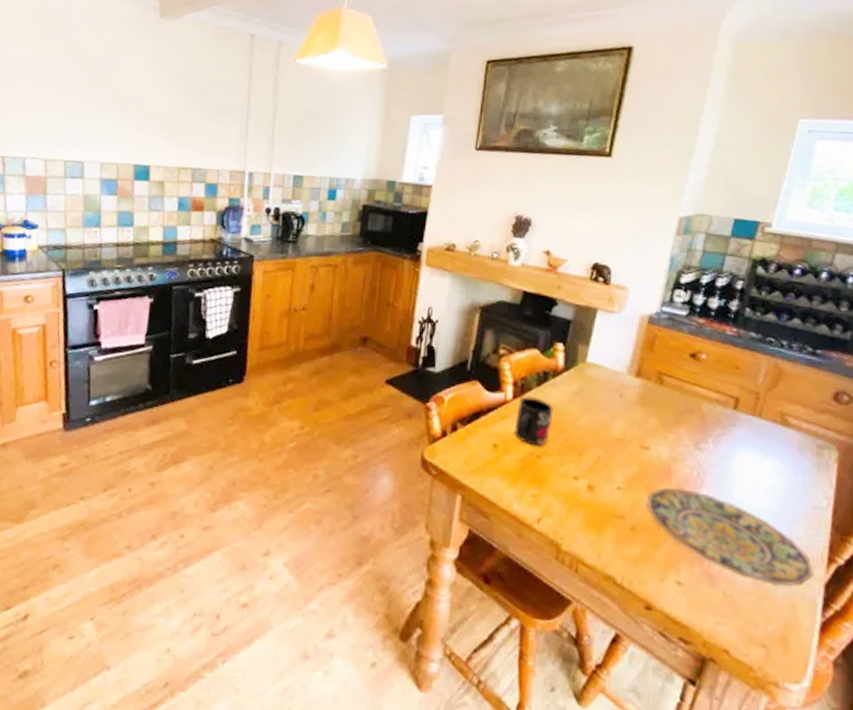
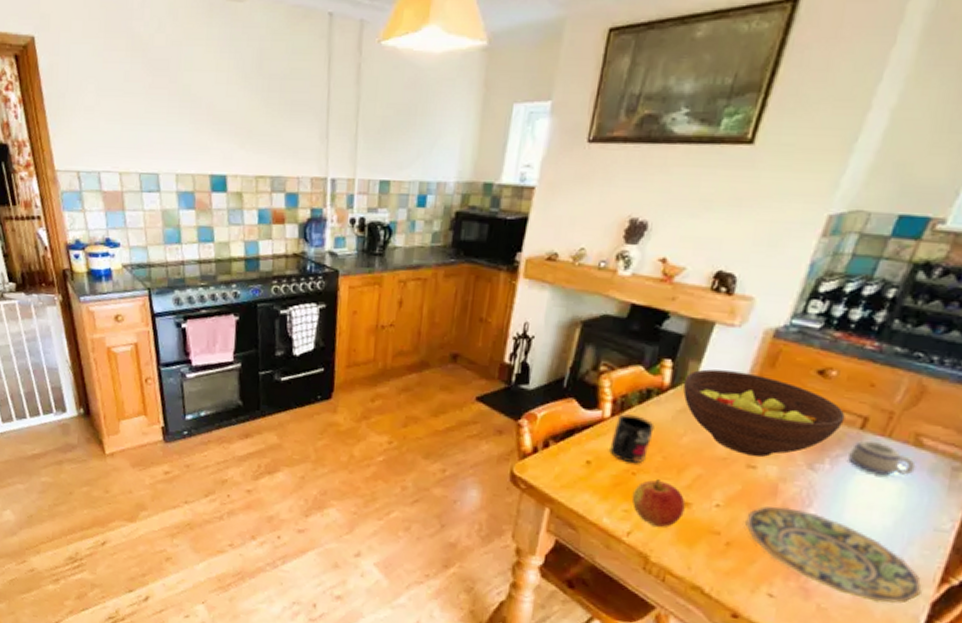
apple: none [539,462,589,513] -> present [631,479,686,528]
fruit bowl: none [575,352,719,438] -> present [683,369,846,457]
mug: none [728,419,786,454] -> present [848,440,916,475]

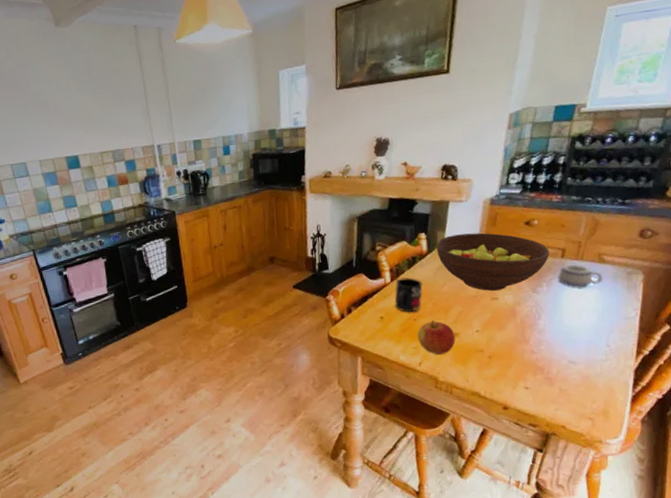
plate: present [745,506,922,604] -> none [499,322,626,378]

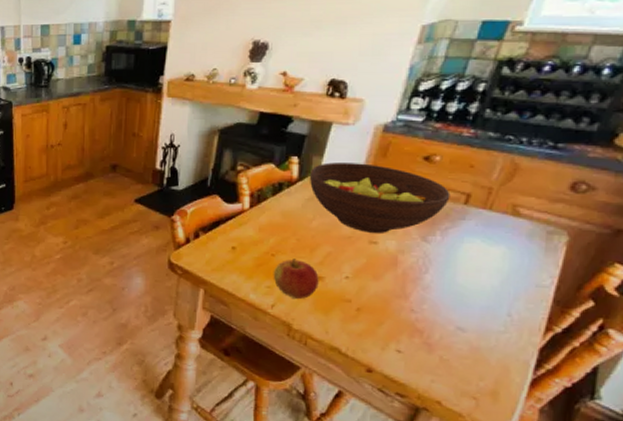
mug: present [394,277,423,313] -> none [251,205,287,247]
mug: present [558,264,603,288] -> none [456,213,515,243]

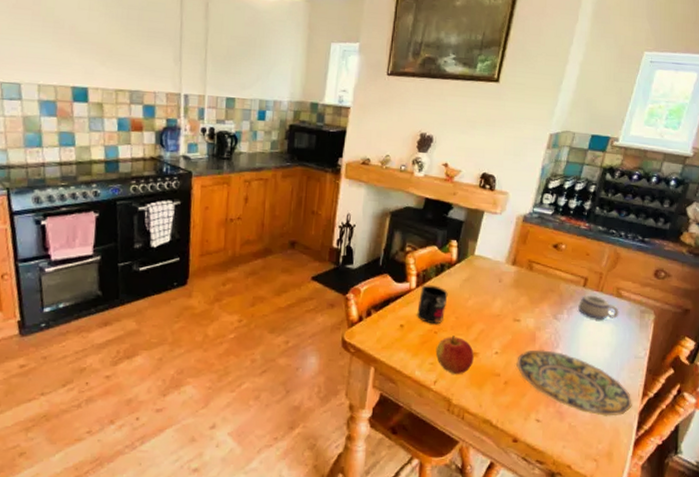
mug: none [251,205,287,247] -> present [417,285,448,325]
fruit bowl: present [309,162,451,233] -> none [466,247,573,312]
plate: none [372,275,530,352] -> present [516,350,632,417]
mug: none [456,213,515,243] -> present [578,295,619,320]

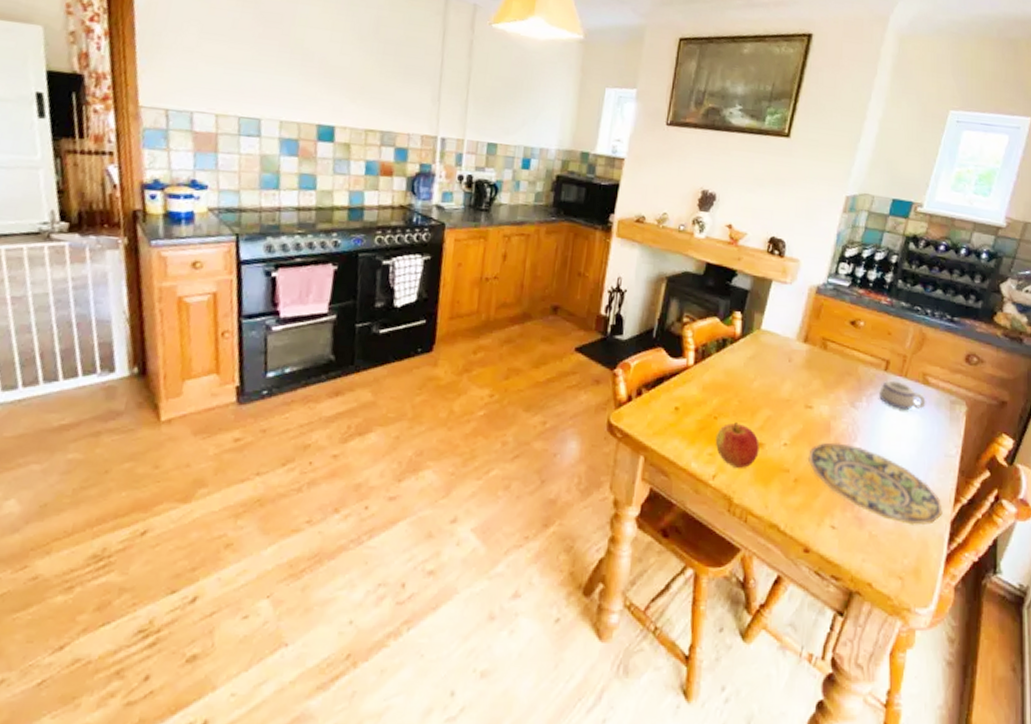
mug: present [417,285,448,325] -> none [694,362,730,409]

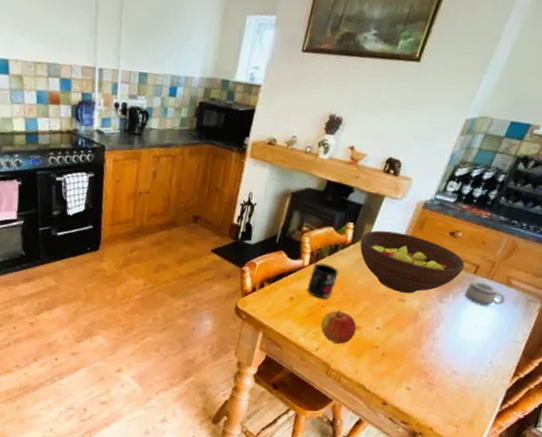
mug: none [694,362,730,409] -> present [307,263,339,299]
fruit bowl: none [751,320,873,398] -> present [360,230,465,293]
plate: present [808,442,943,526] -> none [395,328,502,391]

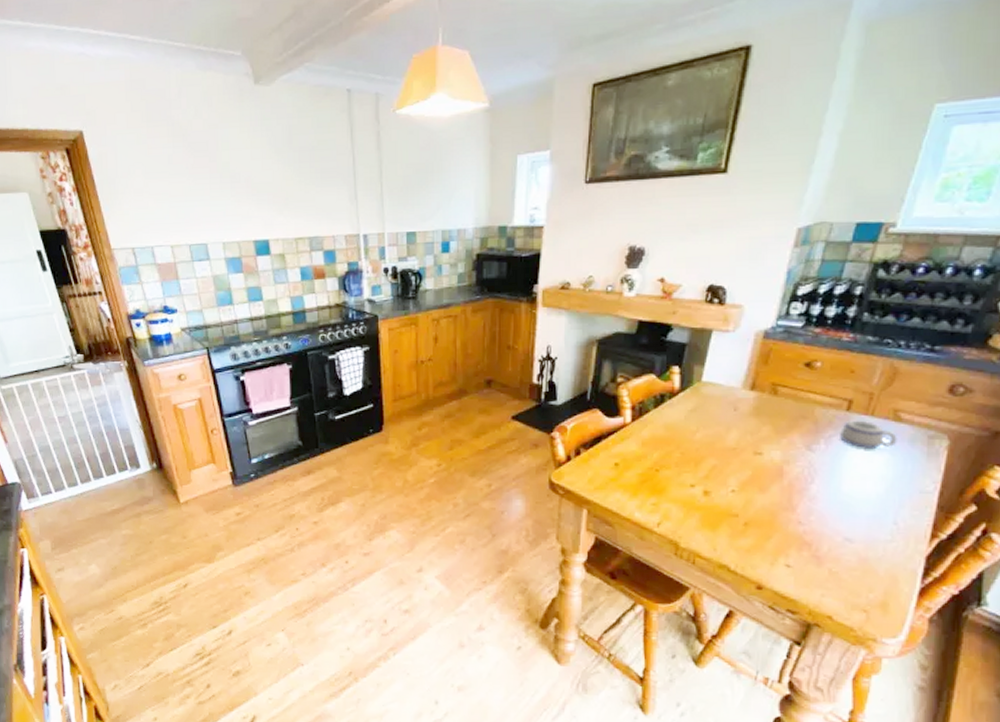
mug: present [307,263,339,299] -> none [634,418,670,462]
apple: present [320,310,357,345] -> none [658,473,705,516]
fruit bowl: present [360,230,465,293] -> none [691,371,833,443]

